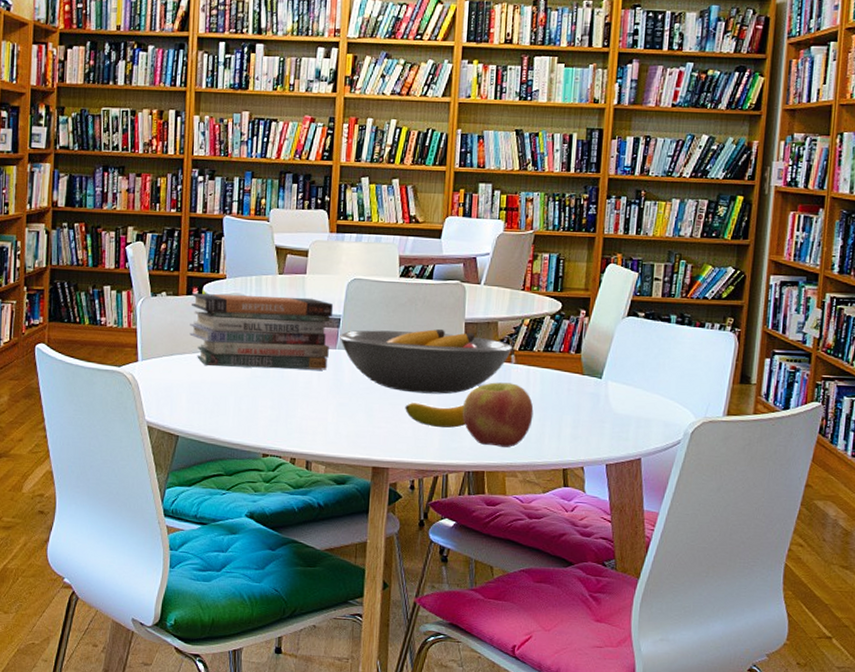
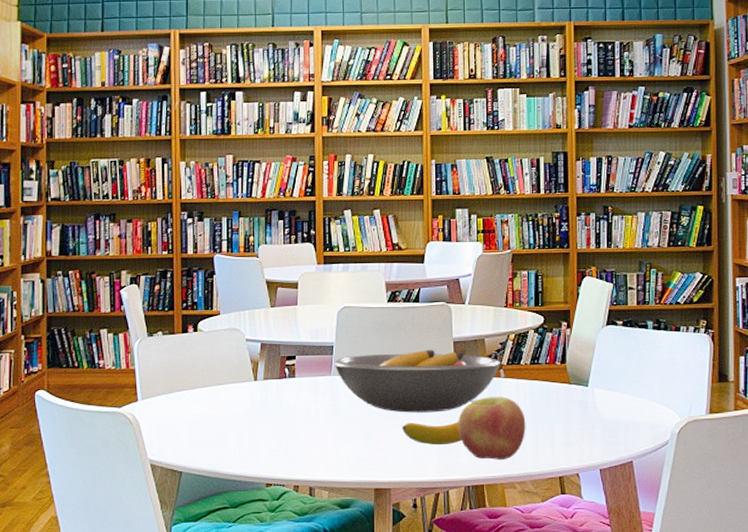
book stack: present [189,293,334,370] -> none [187,328,326,401]

